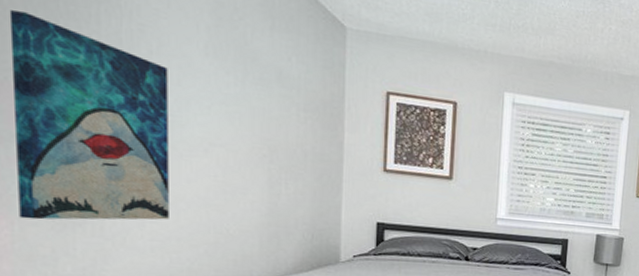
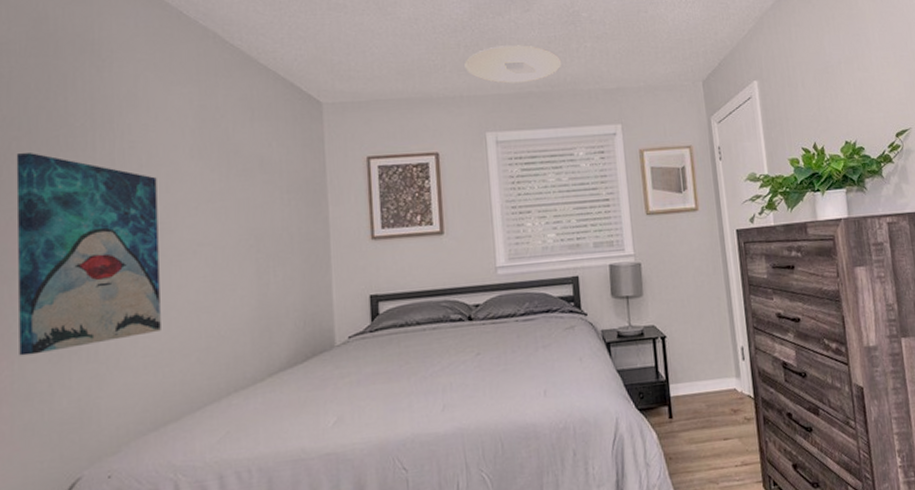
ceiling light: none [493,8,586,52] -> present [465,45,562,84]

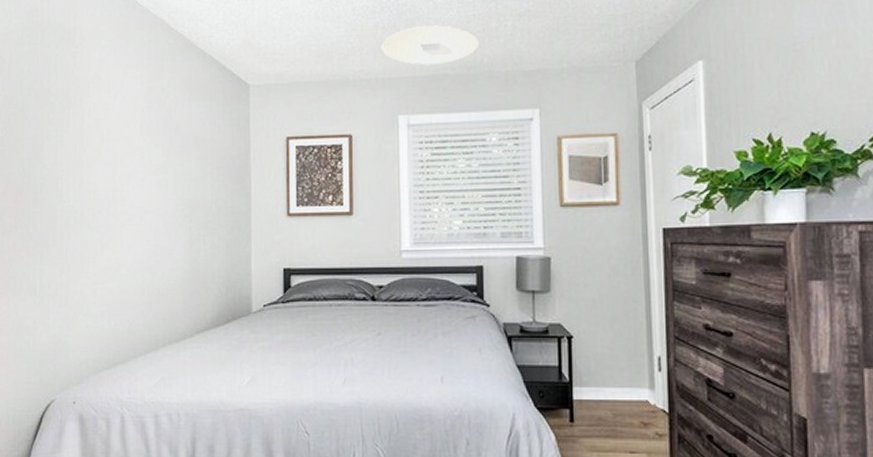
wall art: present [16,153,161,356] -> none [13,127,114,295]

